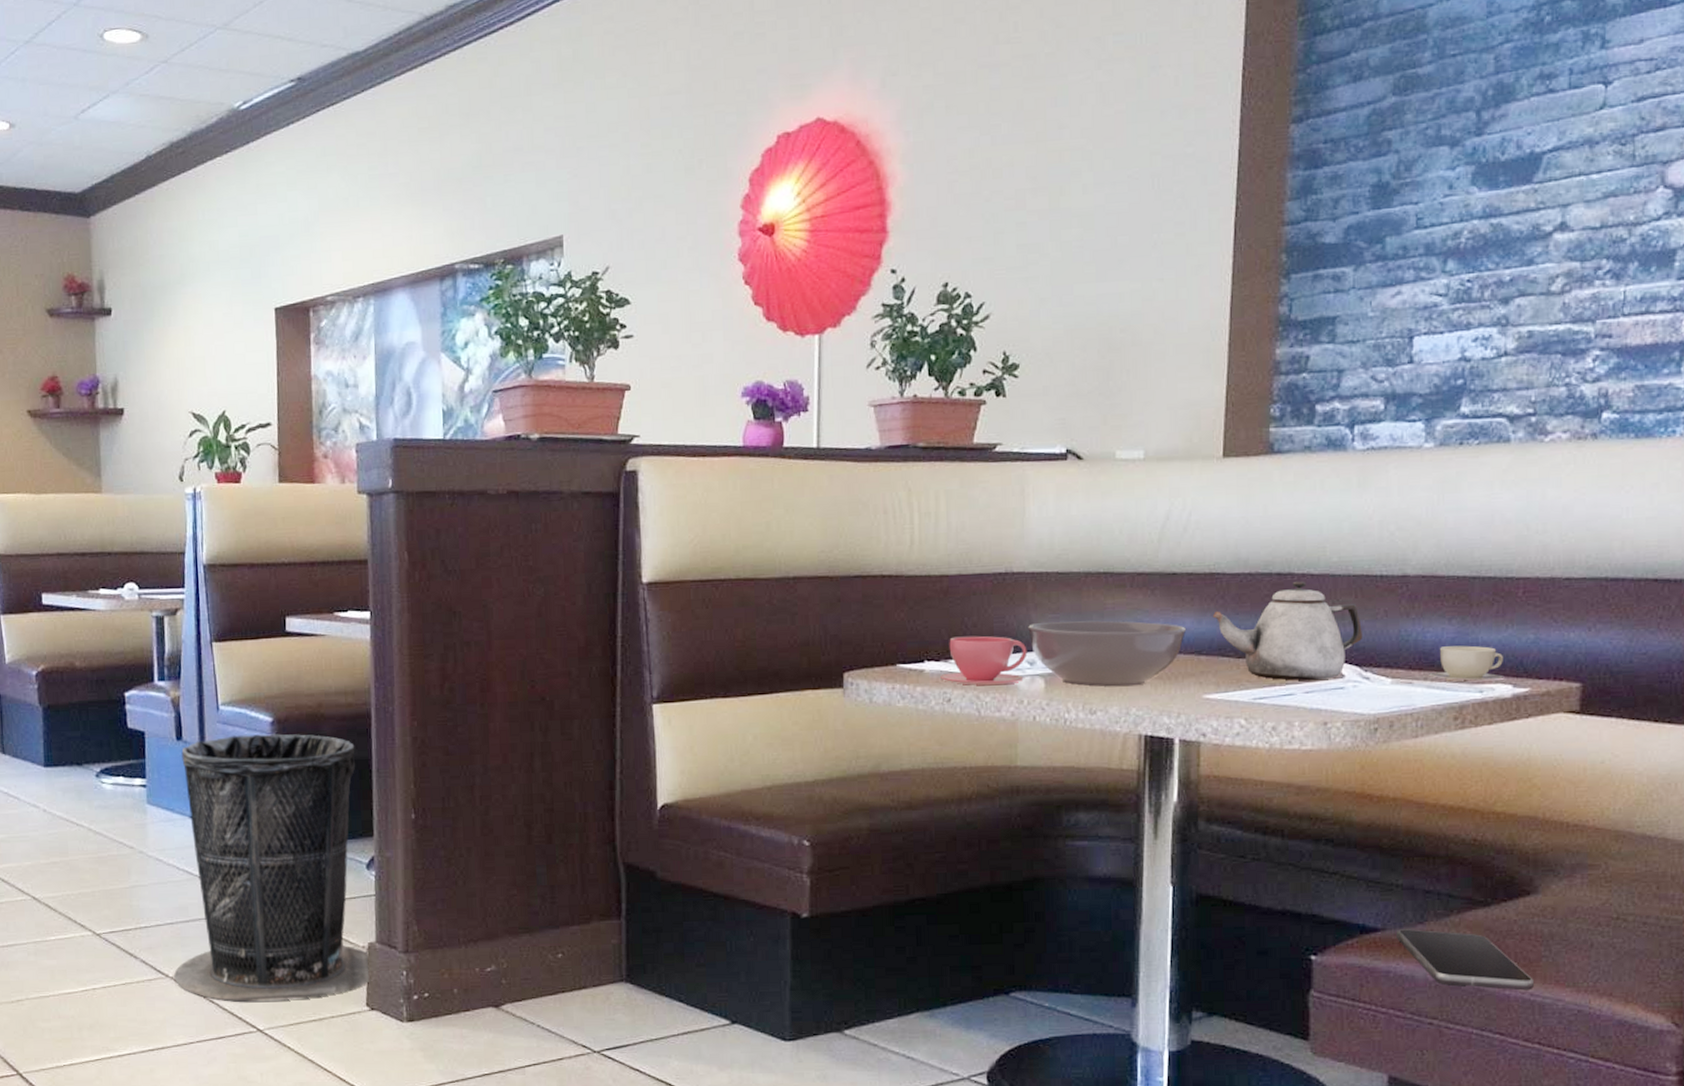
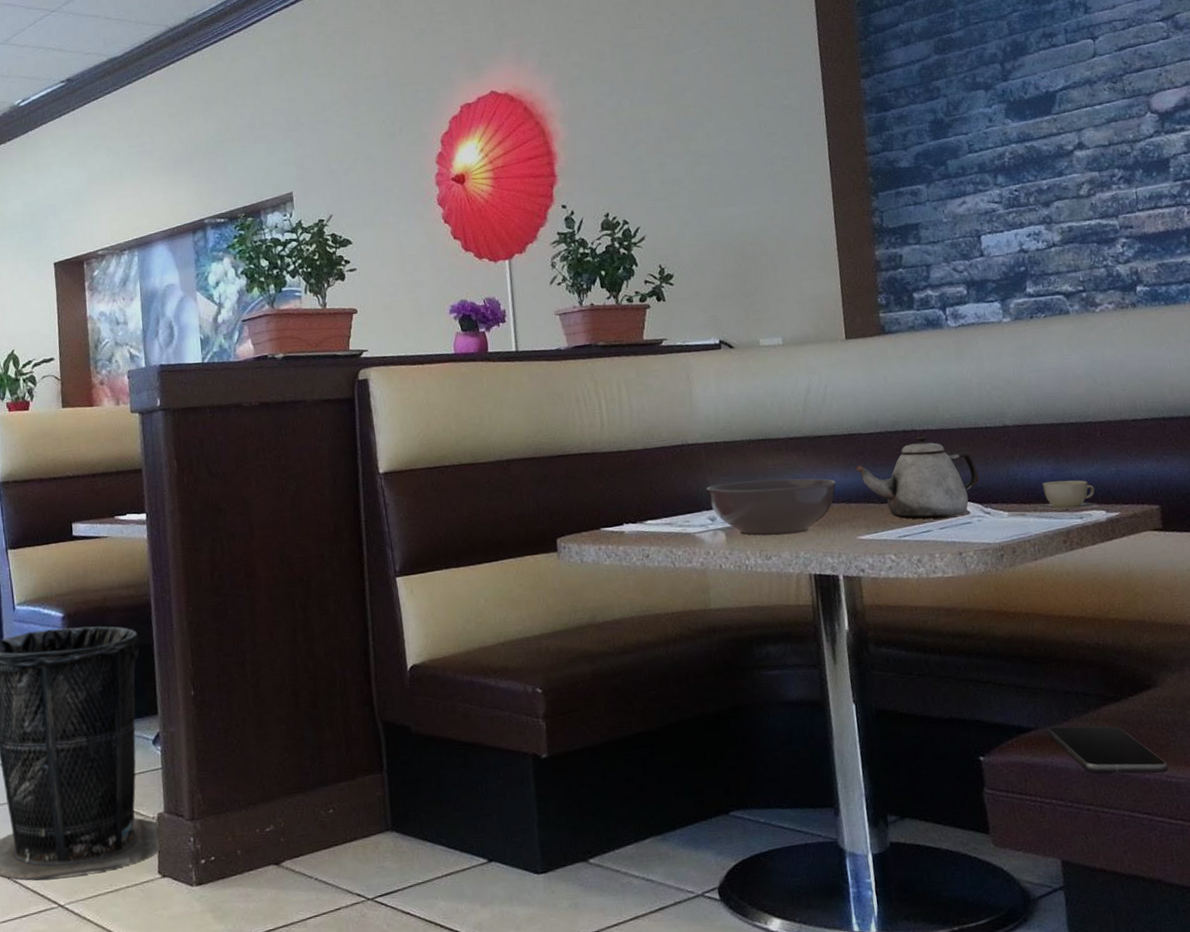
teacup: present [940,635,1027,686] -> none [638,498,708,542]

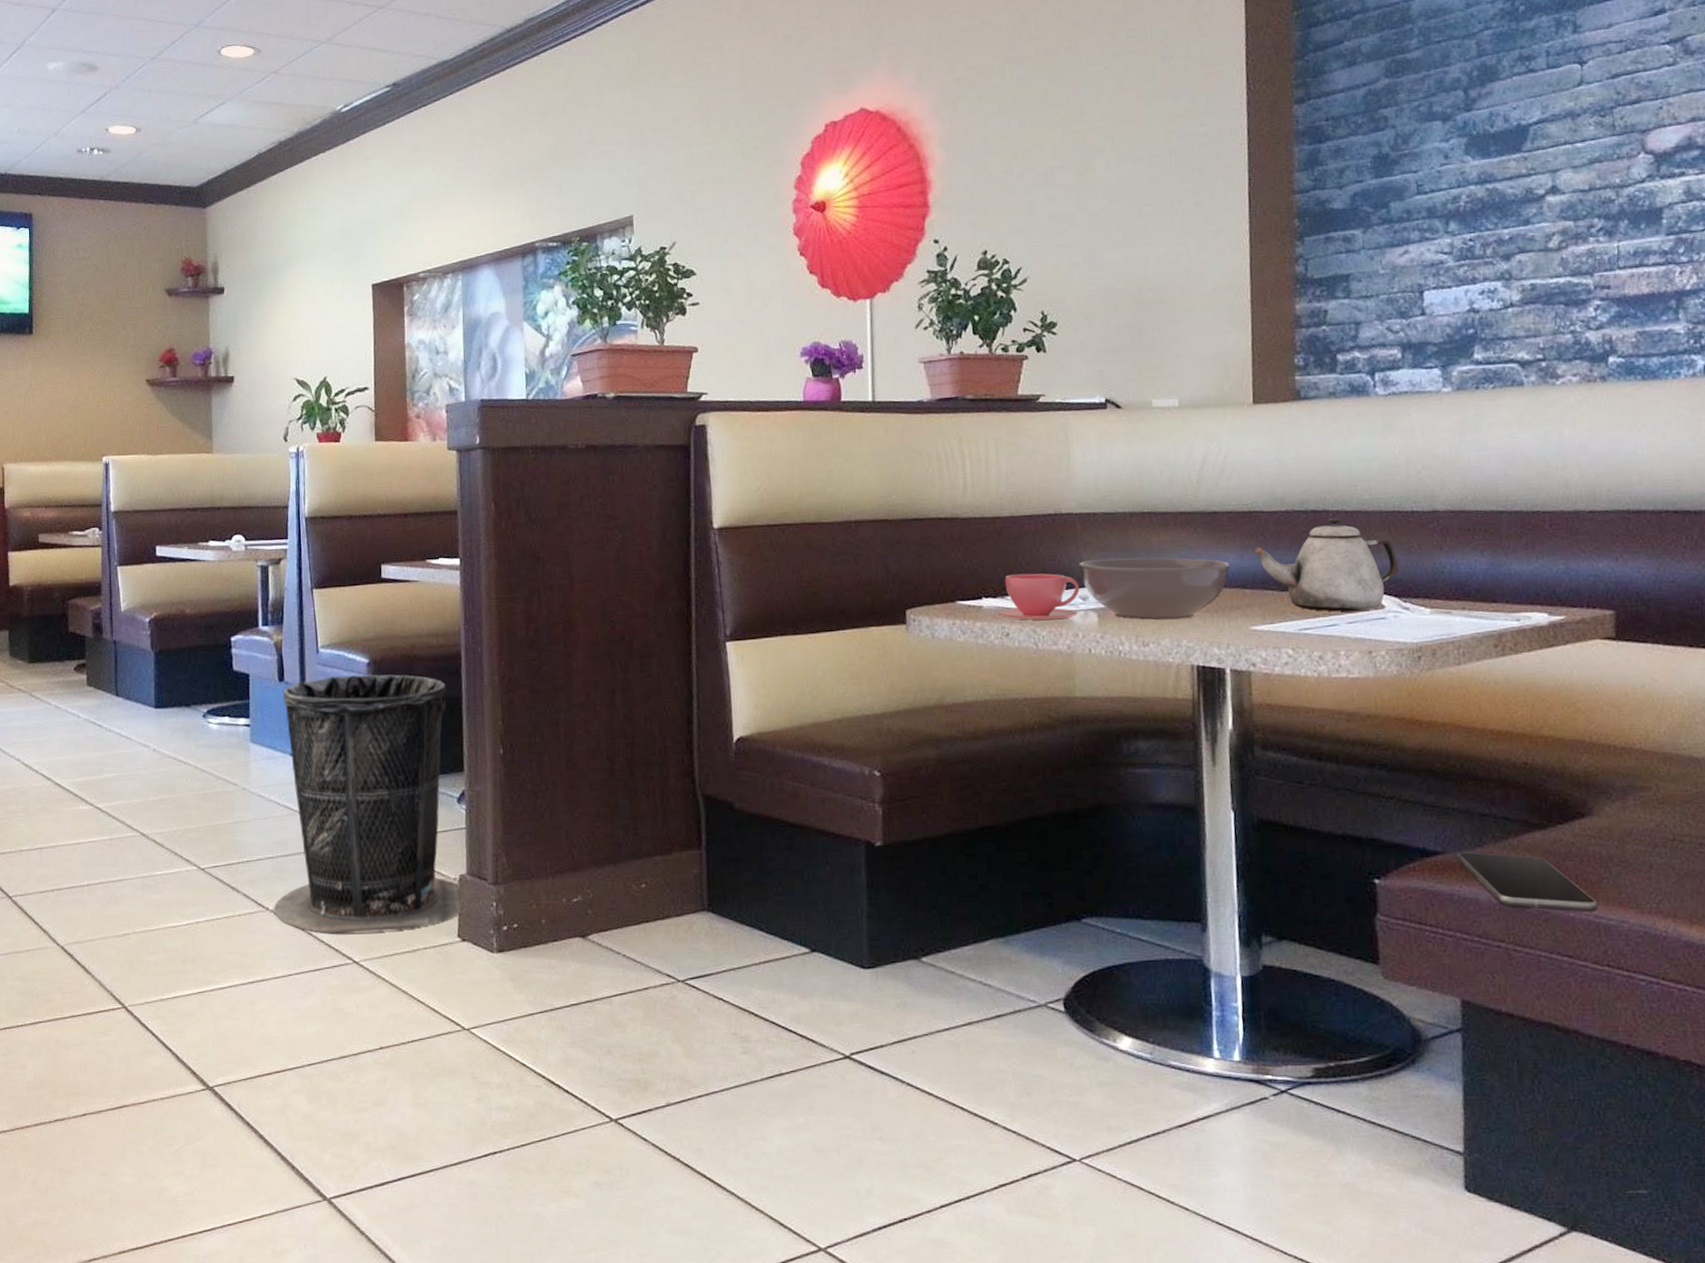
teacup: none [638,498,708,542] -> present [998,573,1080,621]
teacup: present [1037,480,1098,510] -> none [1466,576,1540,610]

